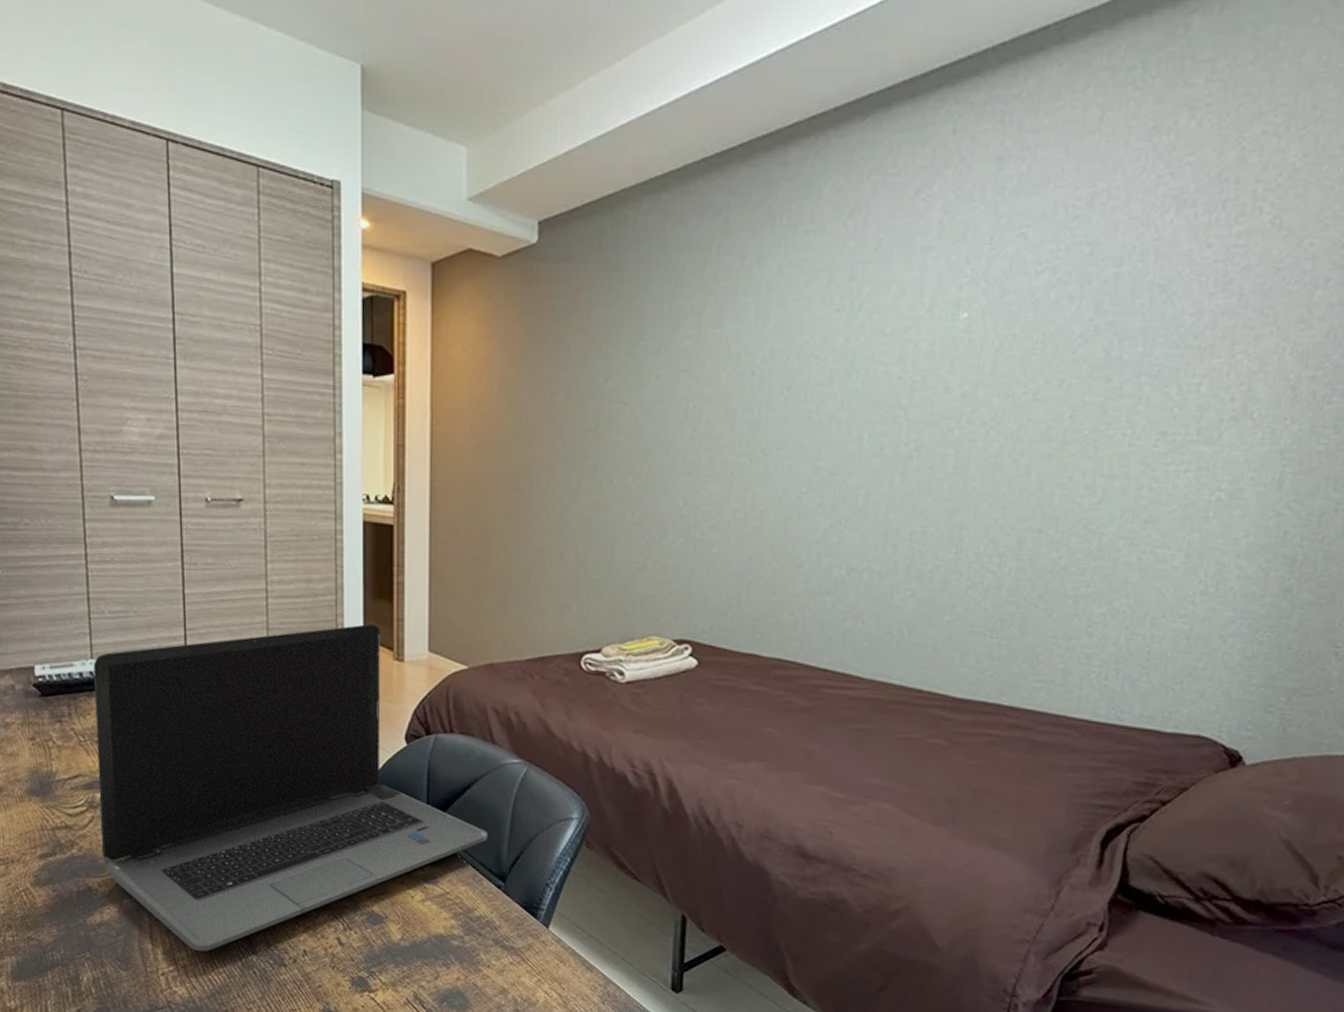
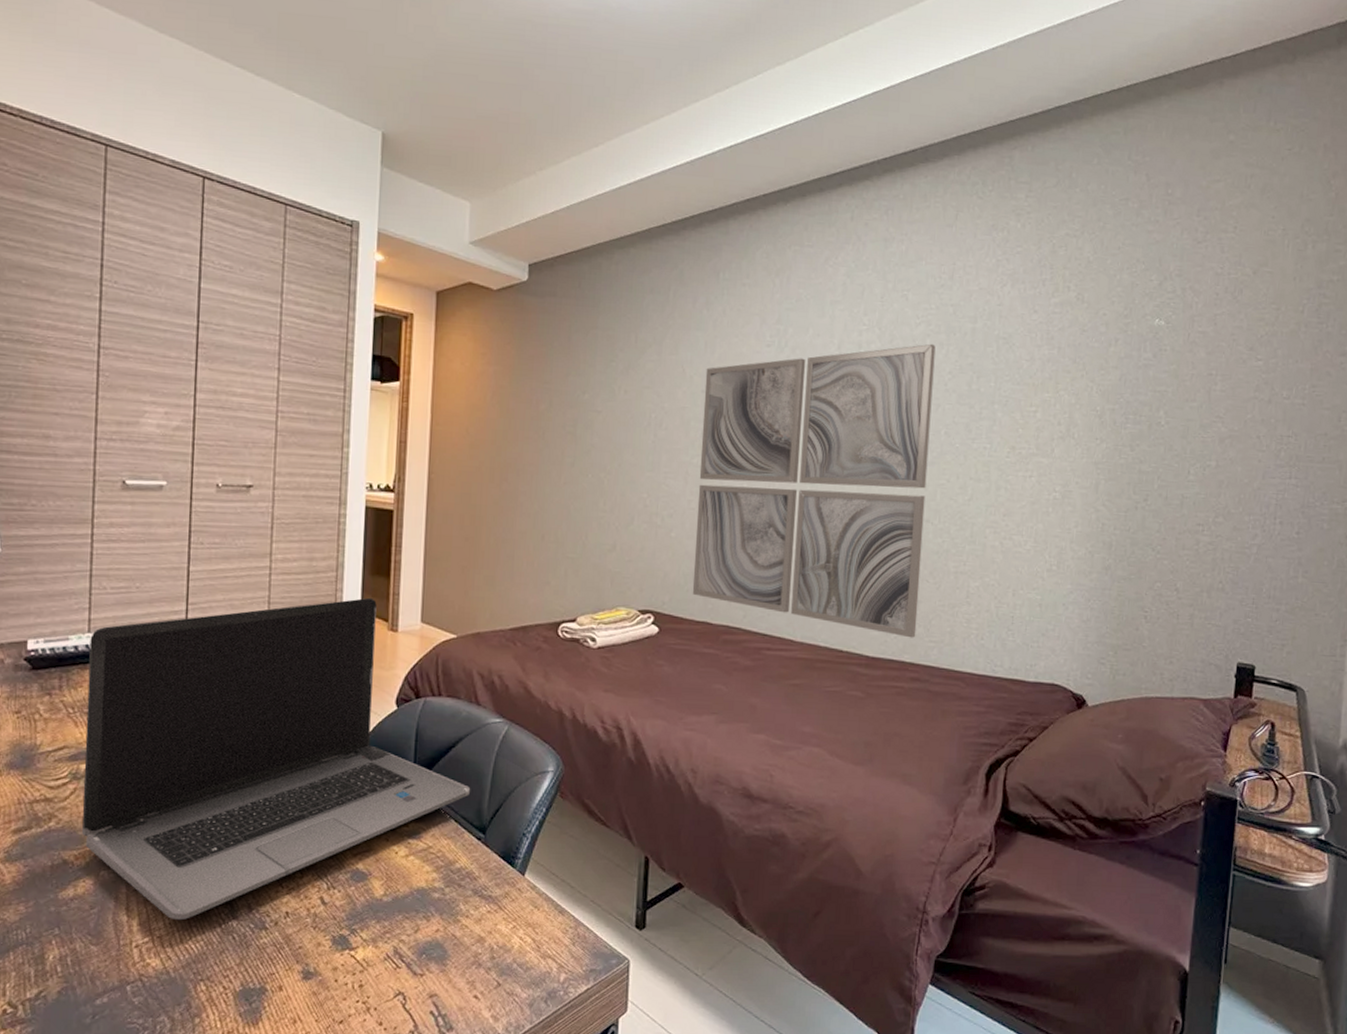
wall art: none [737,297,1063,677] -> present [692,343,936,638]

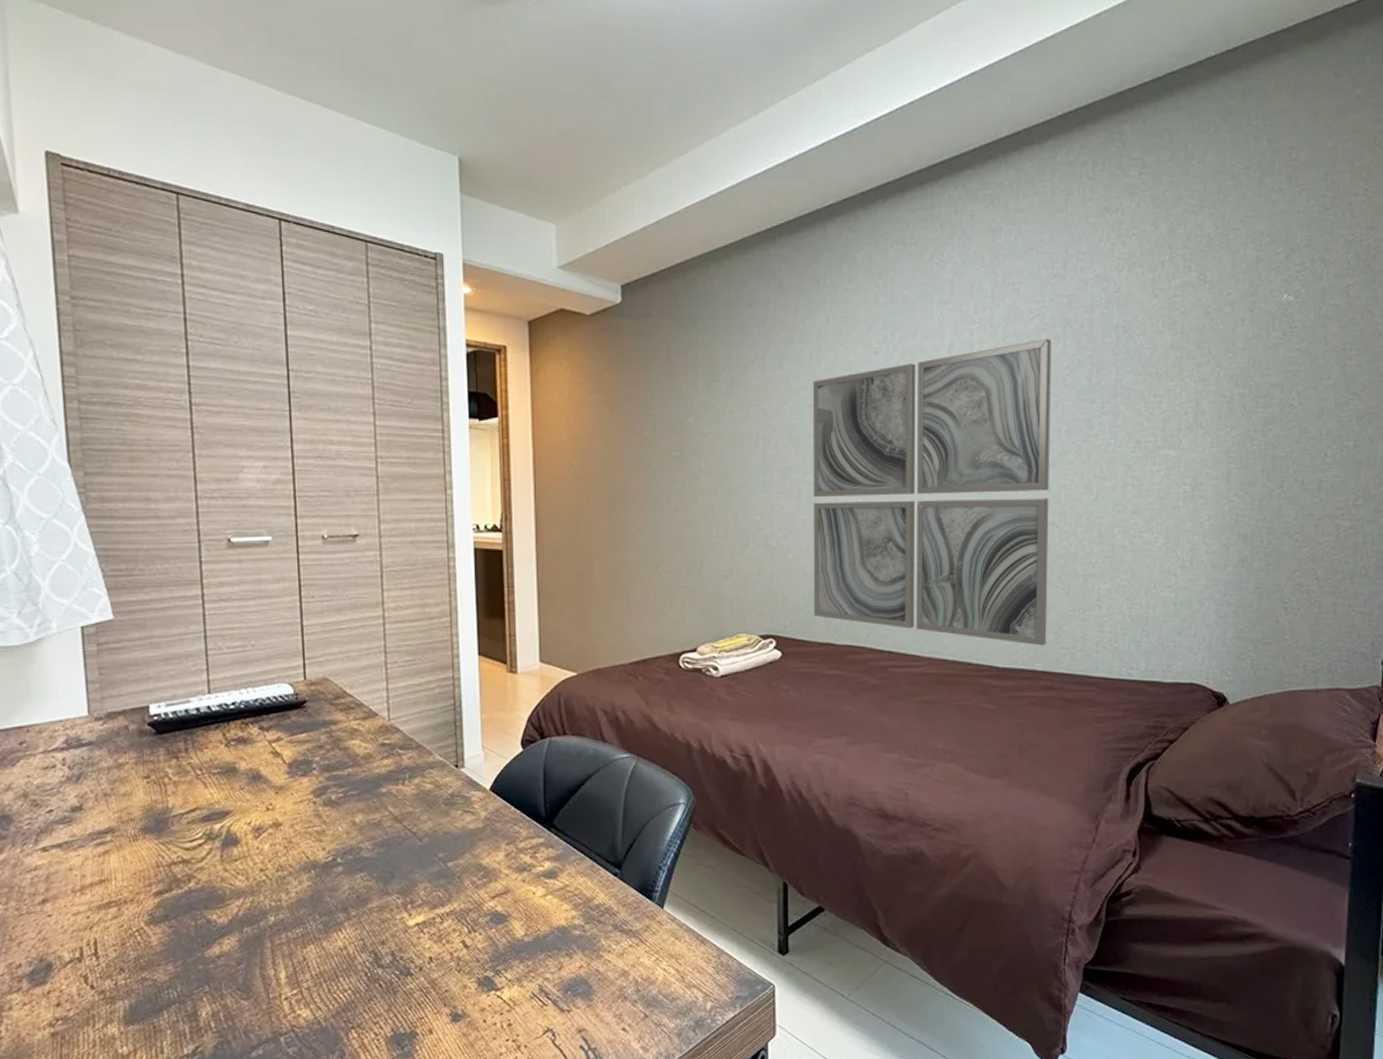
laptop computer: present [82,598,471,921] -> none [211,642,603,972]

